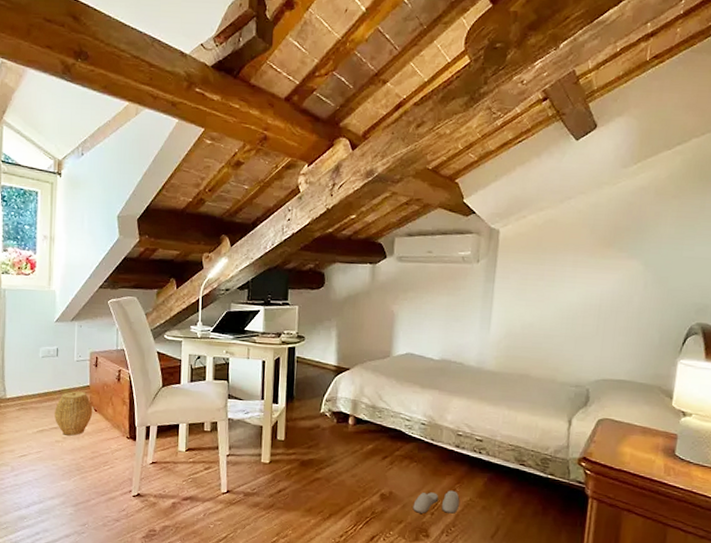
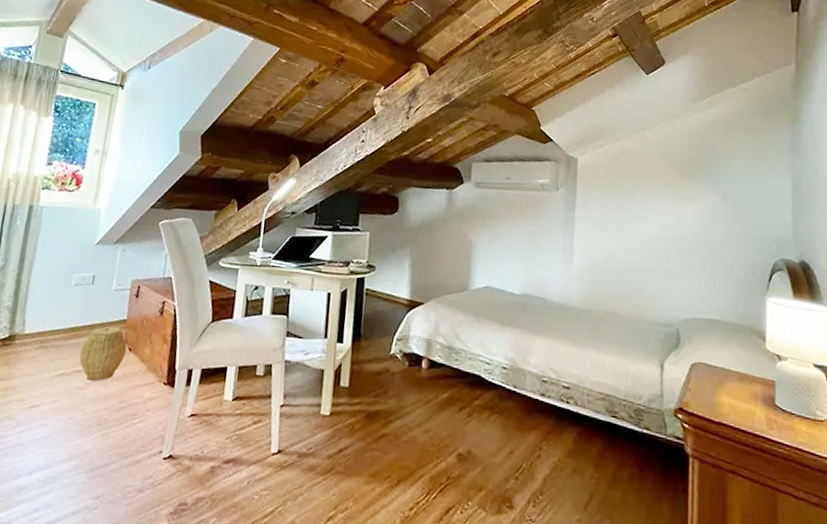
slippers: present [413,490,460,514] -> none [494,448,547,478]

